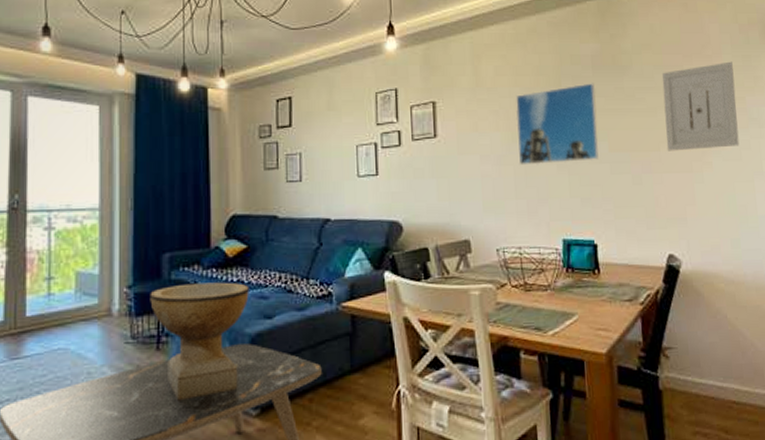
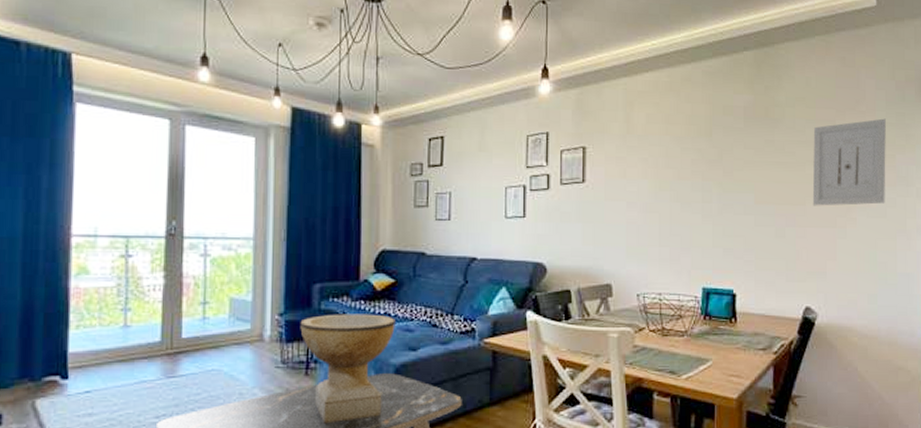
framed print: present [516,83,599,165] -> none [664,134,746,214]

